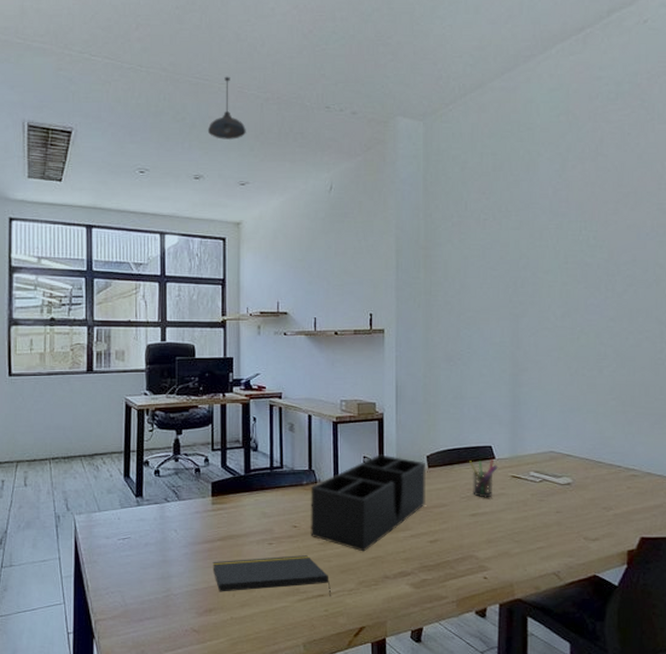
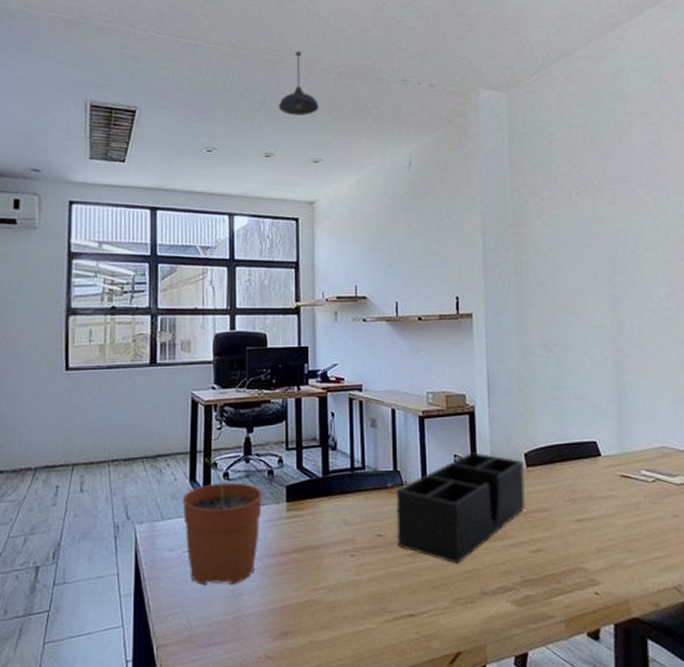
plant pot: none [117,455,190,569] -> present [182,456,262,586]
notepad: present [212,555,331,596] -> none [288,569,422,616]
pen holder: present [469,460,498,498] -> none [572,457,605,501]

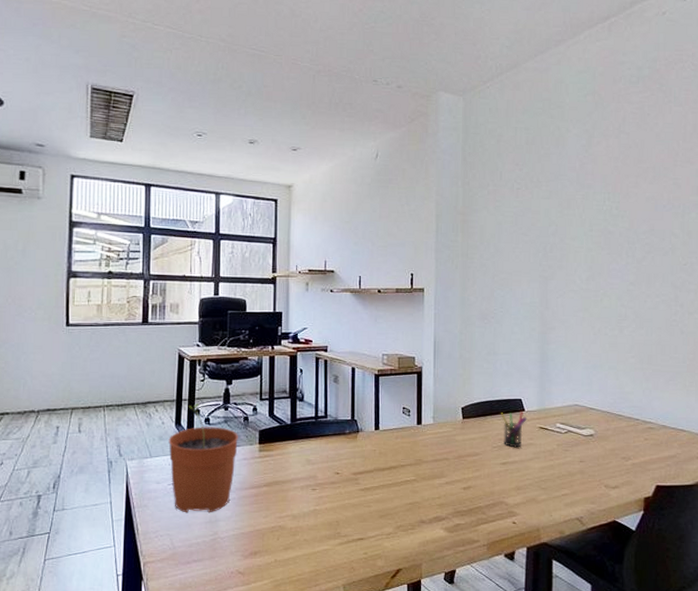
pendant light: present [278,51,319,116] -> none [262,48,299,108]
desk organizer: present [396,452,525,564] -> none [352,406,462,498]
pen holder: none [572,457,605,501] -> present [501,412,527,448]

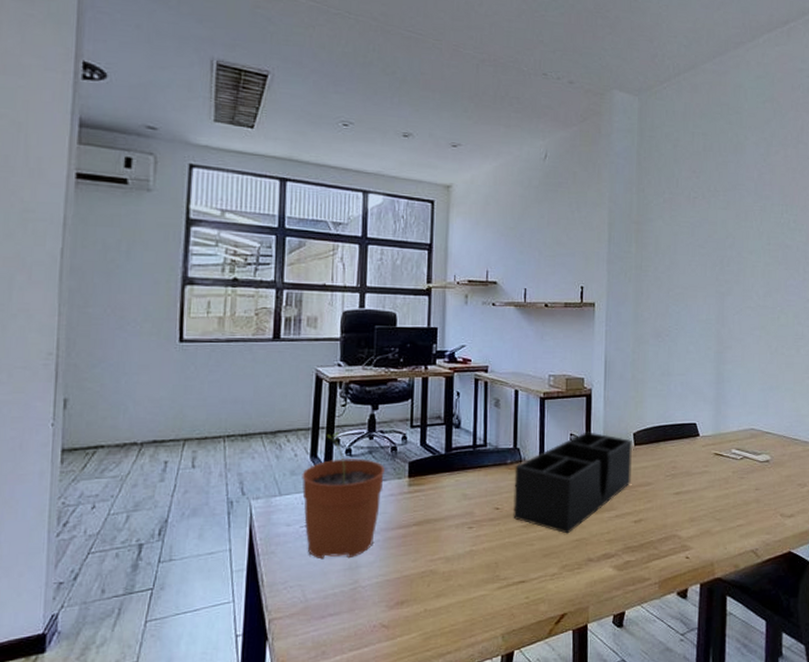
desk organizer: none [352,406,462,498] -> present [513,432,633,534]
pen holder: present [501,412,527,448] -> none [675,437,702,476]

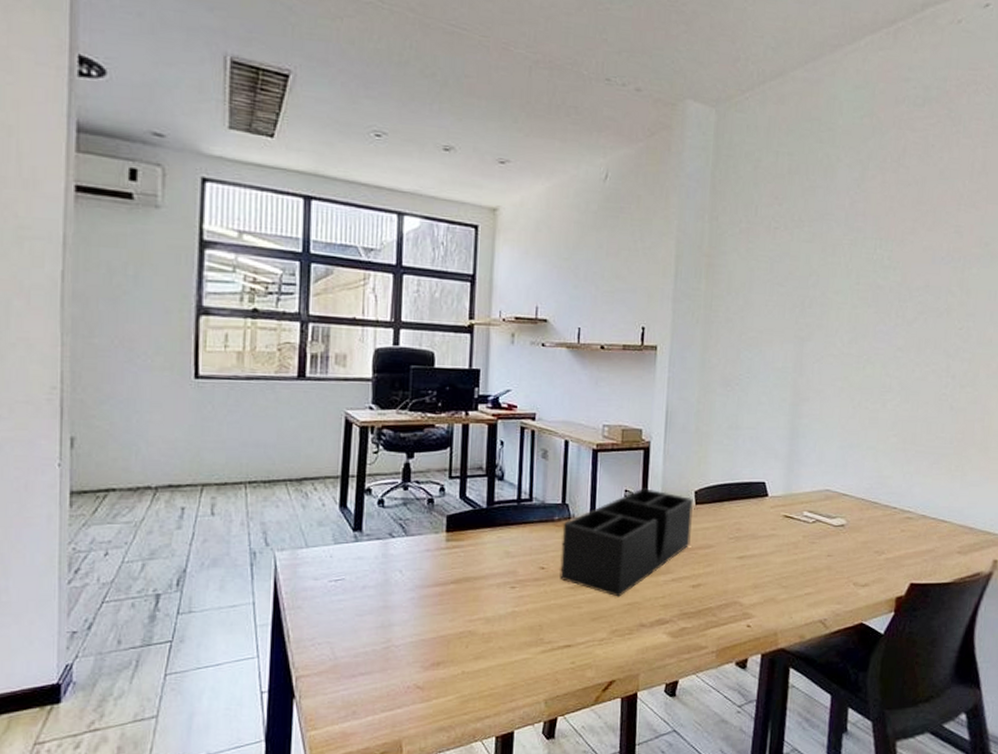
plant pot: present [302,432,384,560] -> none [330,481,420,616]

